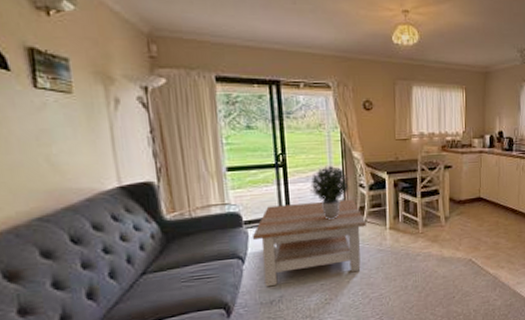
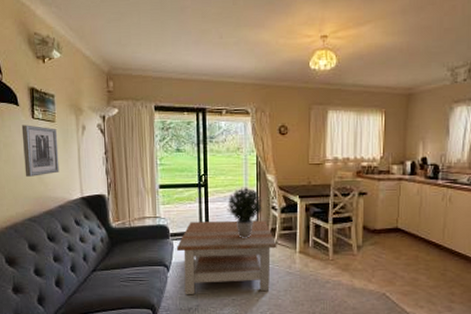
wall art: none [16,96,83,164] -> present [21,125,59,177]

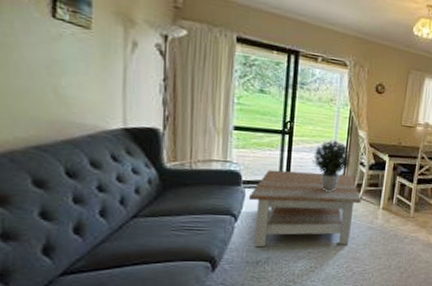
wall art: present [21,125,59,177] -> none [32,23,93,94]

